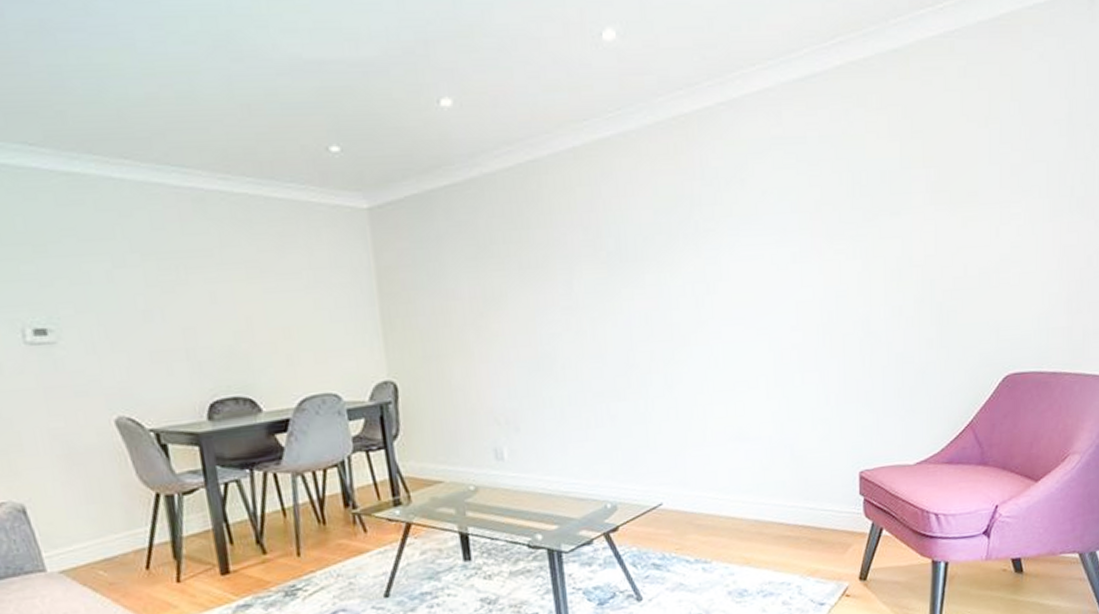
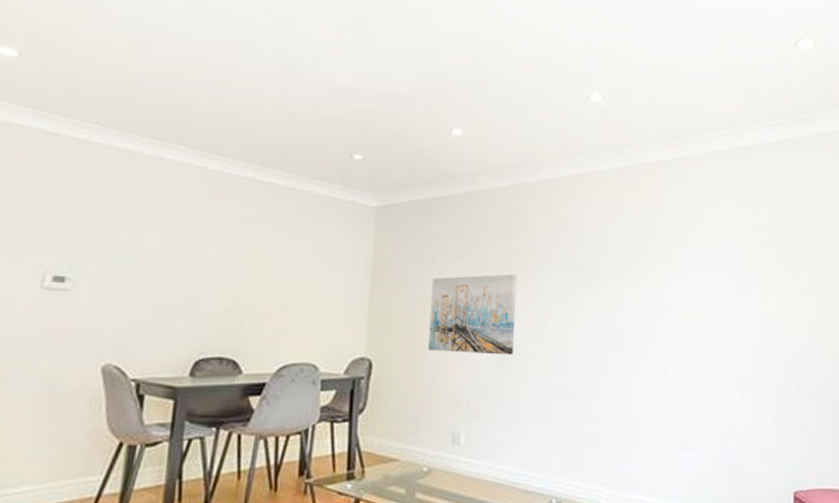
wall art: none [446,270,547,366] -> present [428,274,517,355]

